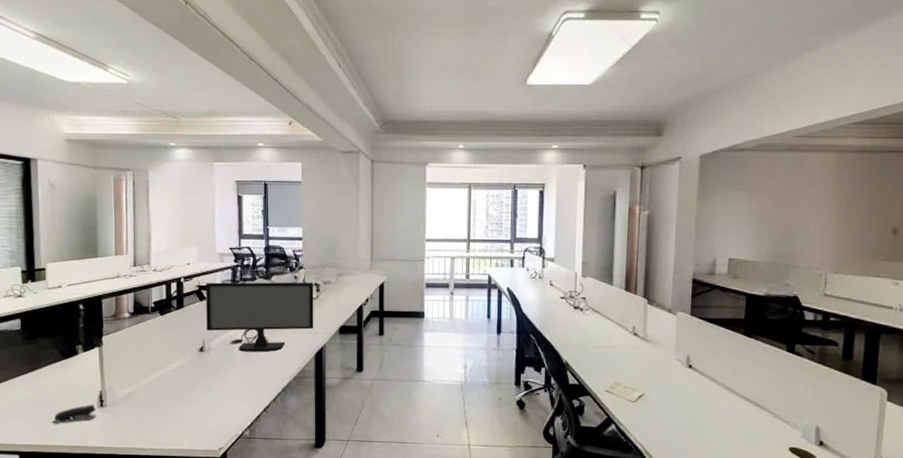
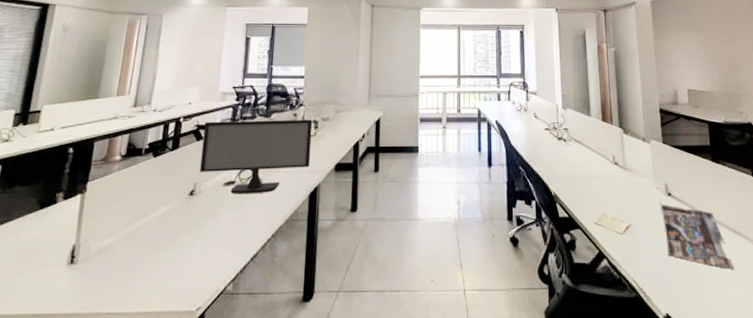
stapler: present [53,404,97,424] -> none [11,262,65,287]
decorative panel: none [677,369,749,439] -> present [659,198,735,269]

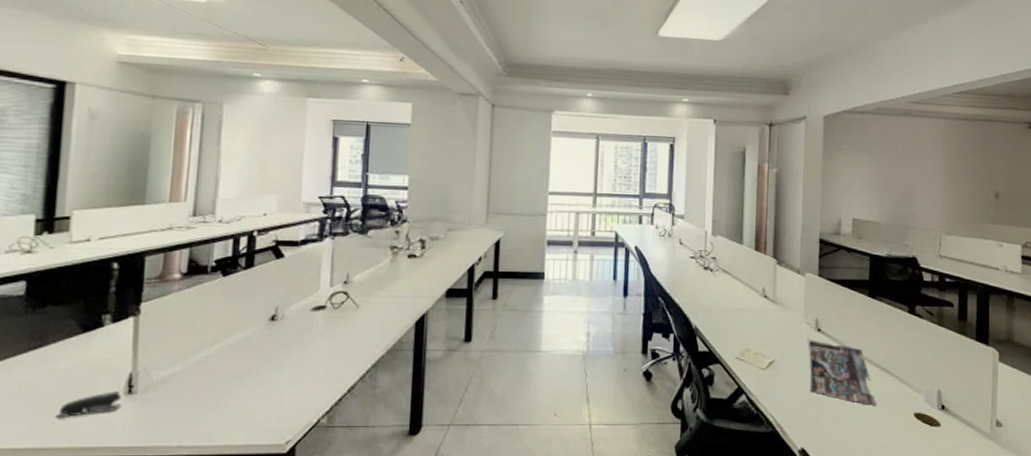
stapler: none [11,262,65,287] -> present [56,391,122,419]
computer monitor: present [200,119,313,194] -> none [281,236,419,321]

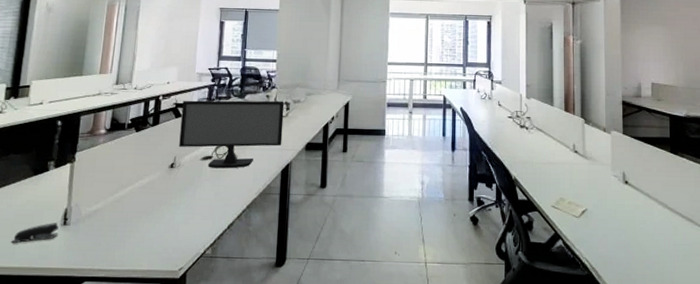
computer monitor: none [281,236,419,321] -> present [179,100,285,169]
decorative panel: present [807,333,877,405] -> none [616,185,685,253]

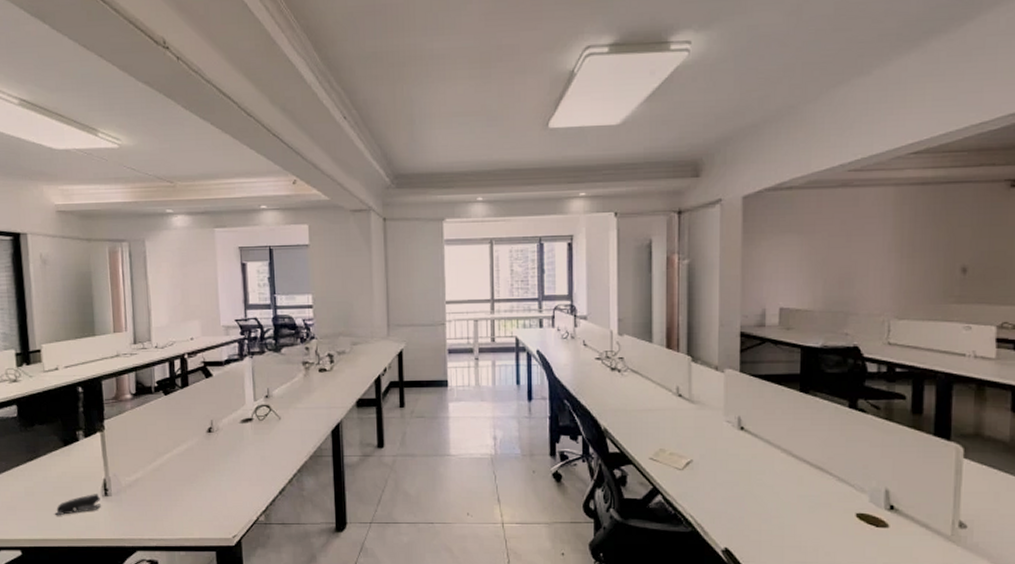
computer monitor: present [179,100,285,169] -> none [211,353,329,431]

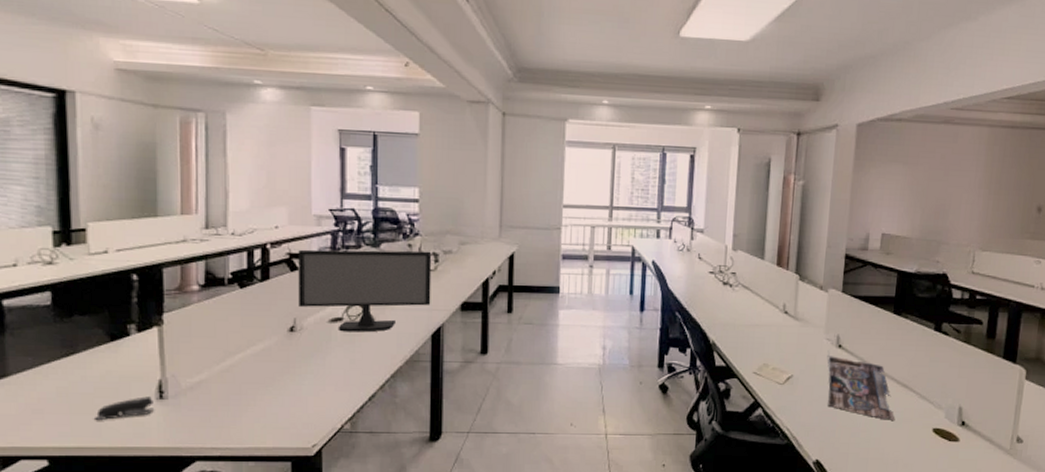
computer monitor: none [211,353,329,431] -> present [298,249,432,333]
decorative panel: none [728,432,811,505] -> present [827,349,895,420]

